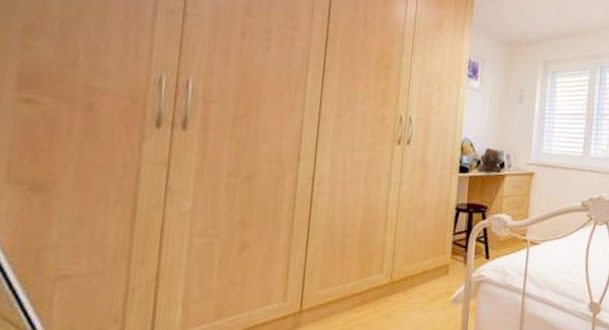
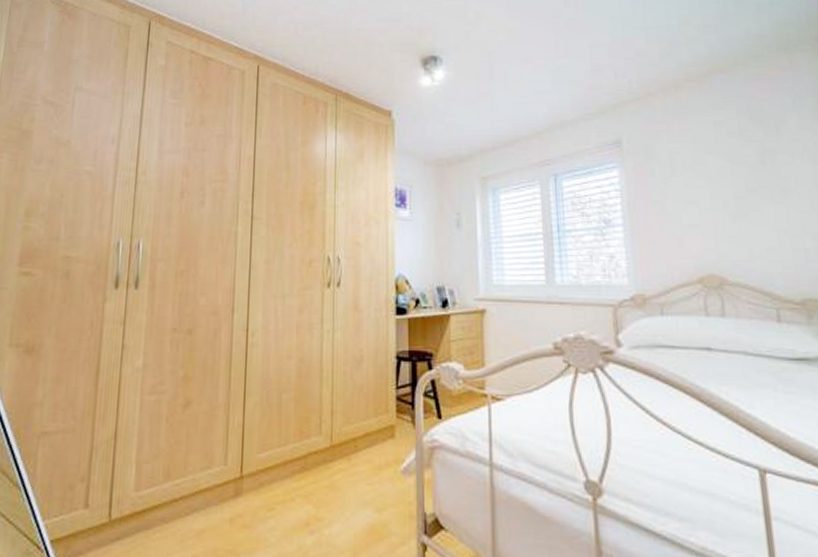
teddy bear: present [478,148,503,174] -> none [417,284,445,314]

